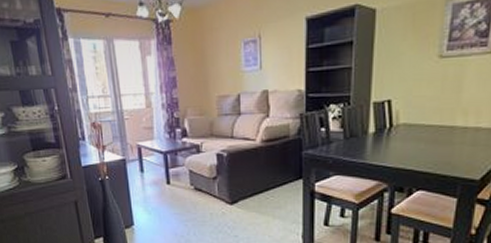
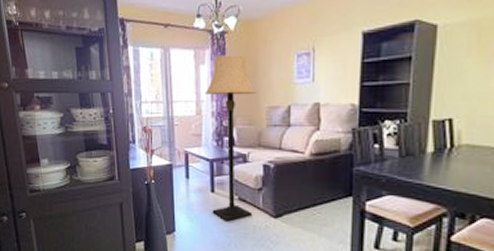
lamp: none [153,44,209,211] -> present [205,55,256,222]

